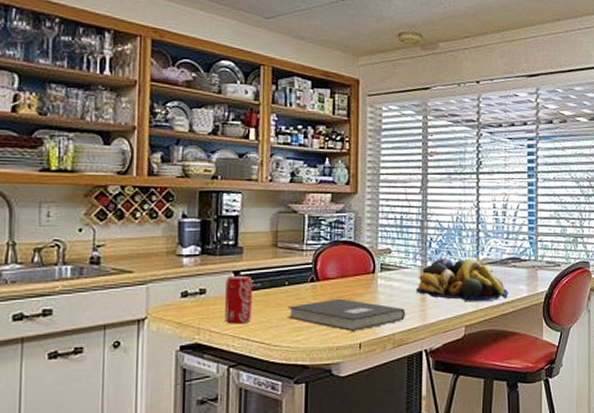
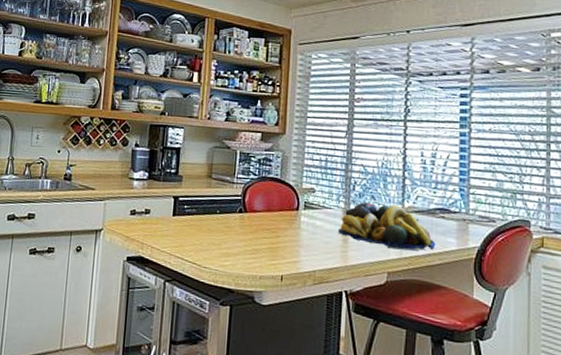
beverage can: present [225,275,252,324] -> none [164,200,189,244]
book: present [288,298,405,331] -> none [218,230,327,264]

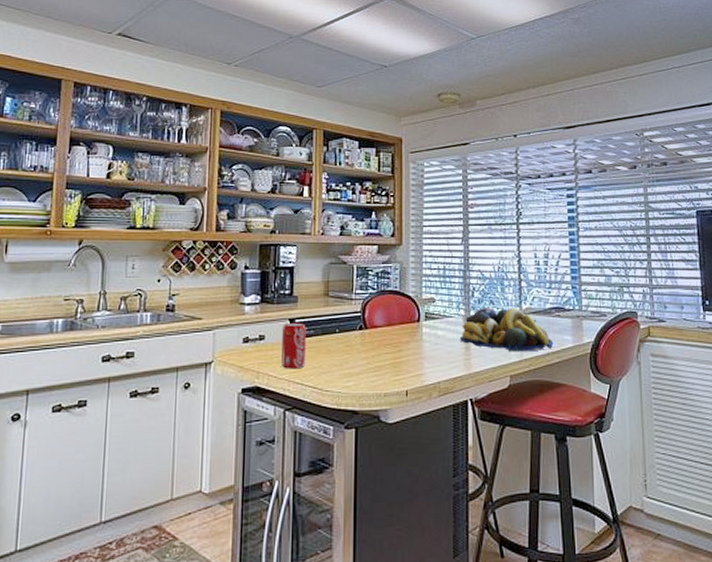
beverage can: none [164,200,189,244] -> present [282,322,306,369]

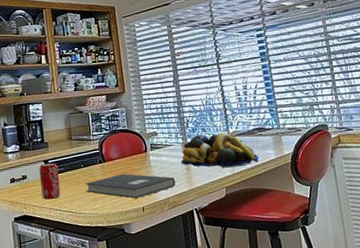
book: none [339,346,450,378] -> present [86,173,176,198]

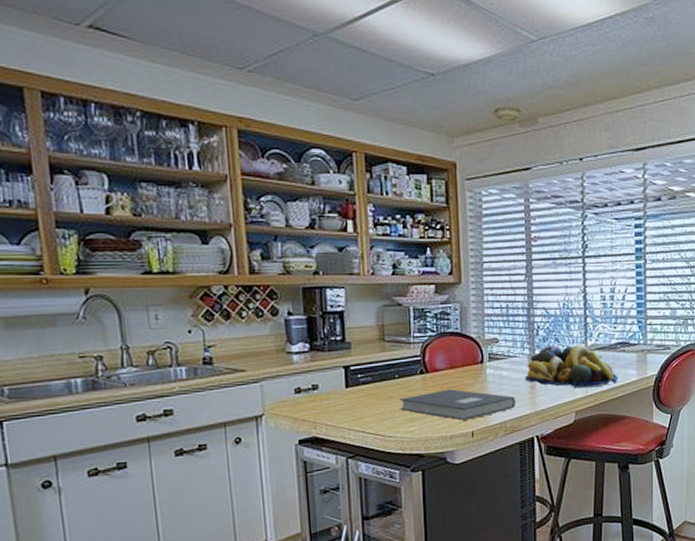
beverage can: present [39,162,61,200] -> none [337,369,365,418]

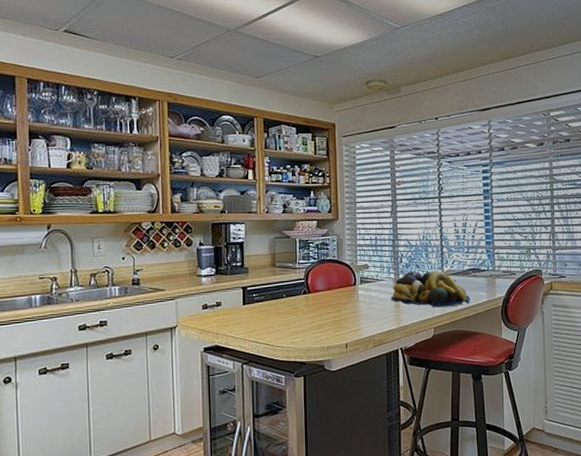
book: present [400,389,515,420] -> none [287,307,383,334]

